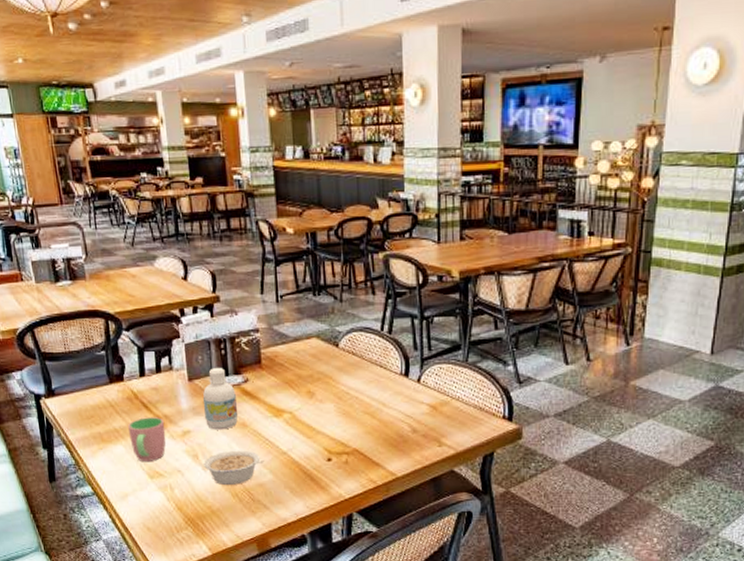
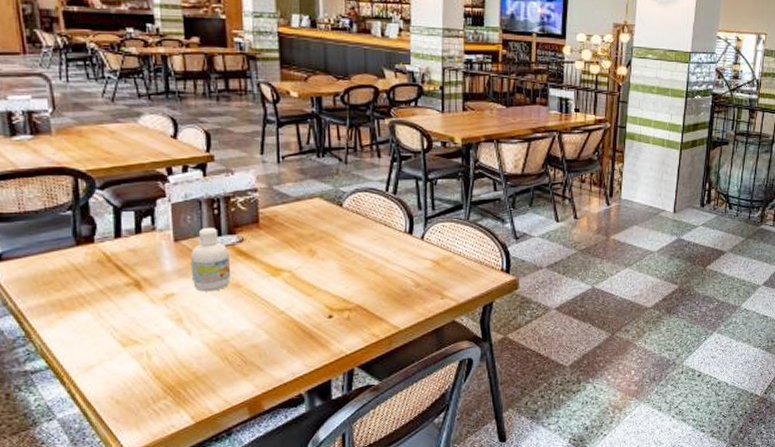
cup: present [128,417,166,461] -> none [98,280,144,329]
legume: present [204,450,265,485] -> none [189,311,260,349]

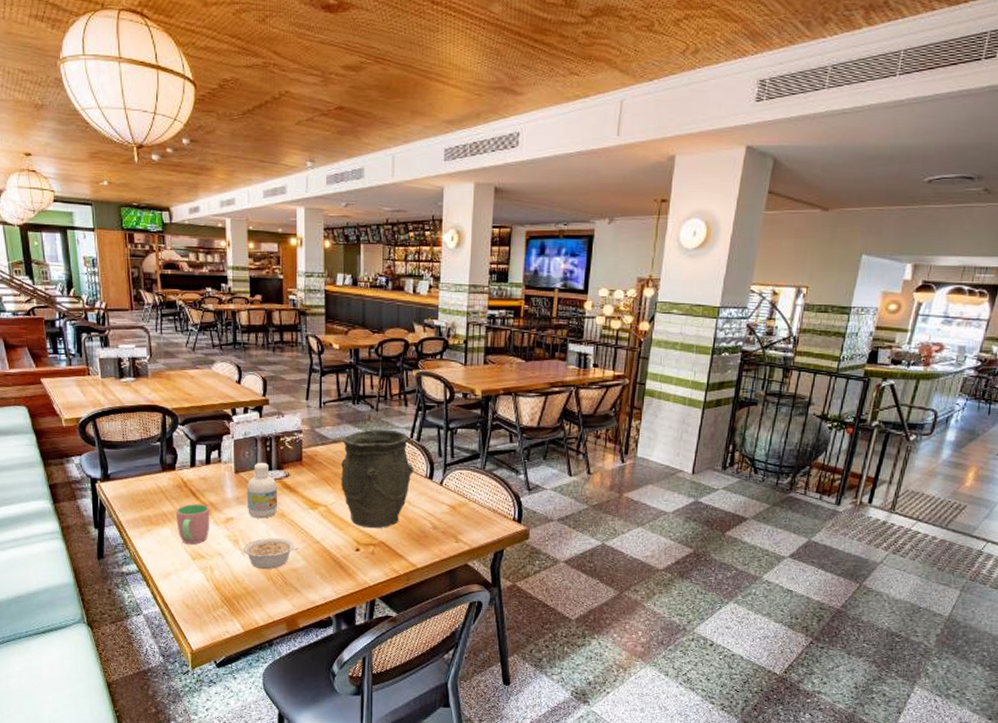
cup: none [98,280,144,329] -> present [176,504,210,544]
legume: none [189,311,260,349] -> present [243,537,299,569]
vase: none [306,183,391,292] -> present [340,429,414,529]

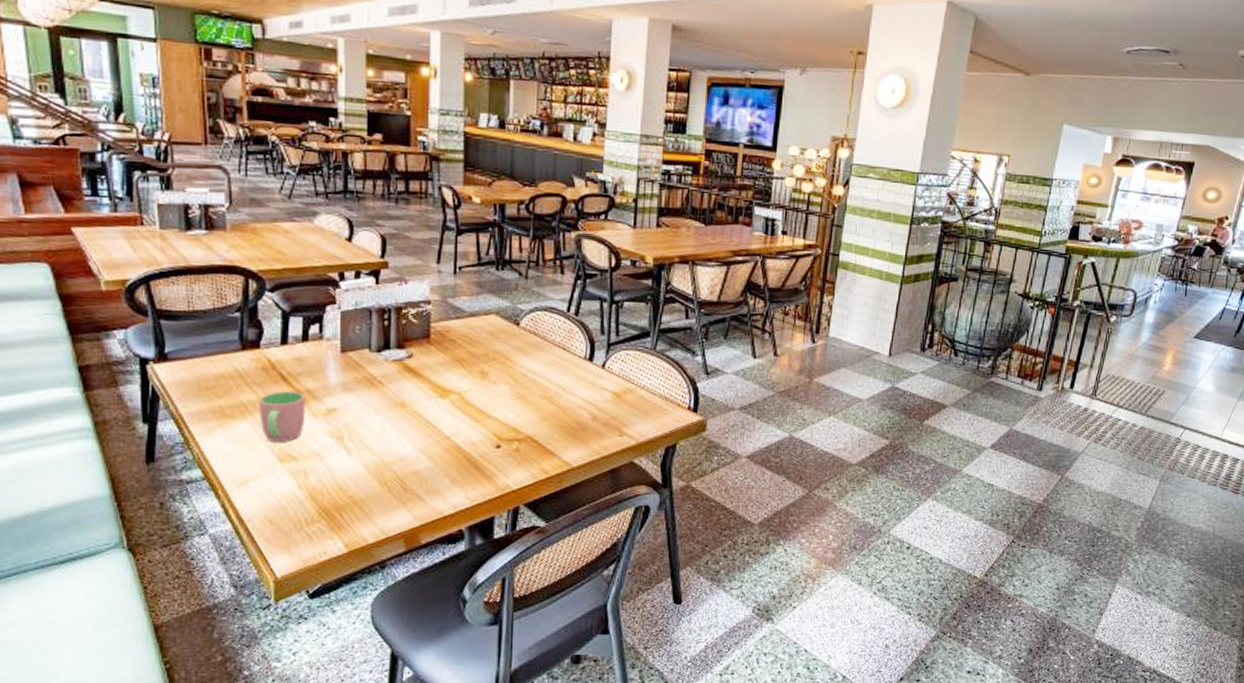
legume: present [243,537,299,569] -> none [349,432,423,472]
bottle: present [246,463,278,519] -> none [355,340,398,409]
vase: present [340,429,414,529] -> none [478,301,570,421]

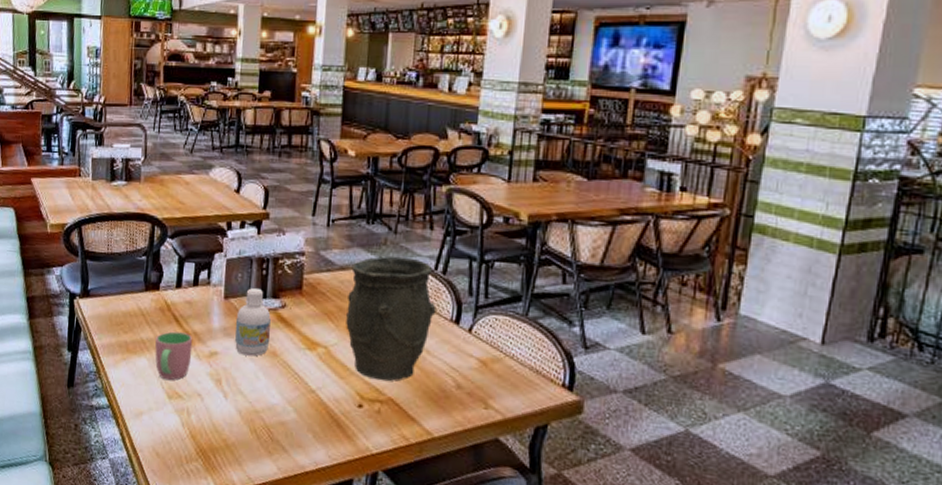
bottle: none [355,340,398,409] -> present [235,288,271,357]
vase: none [478,301,570,421] -> present [345,256,436,382]

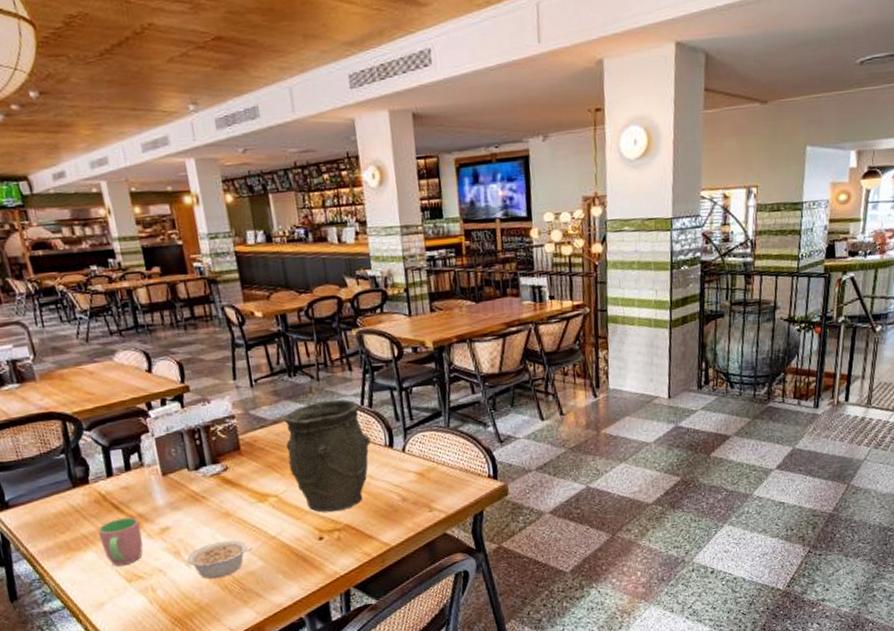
legume: none [226,380,290,419] -> present [187,539,253,579]
bottle: present [235,288,271,357] -> none [179,459,221,523]

